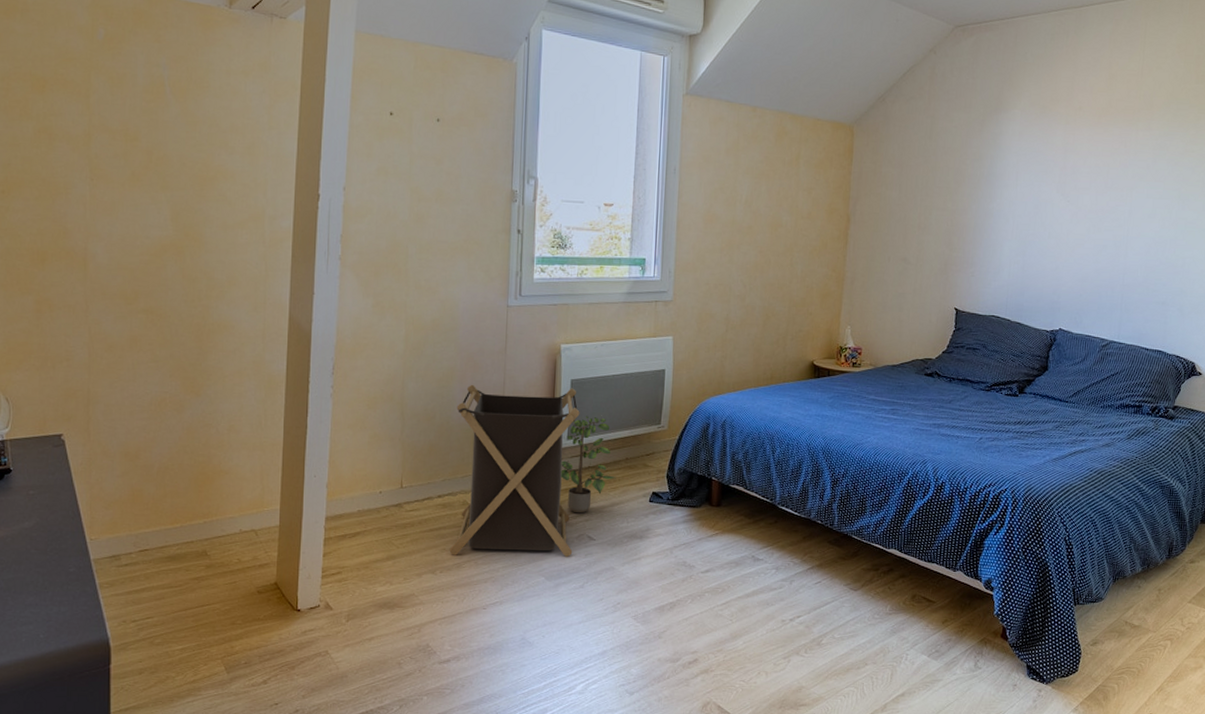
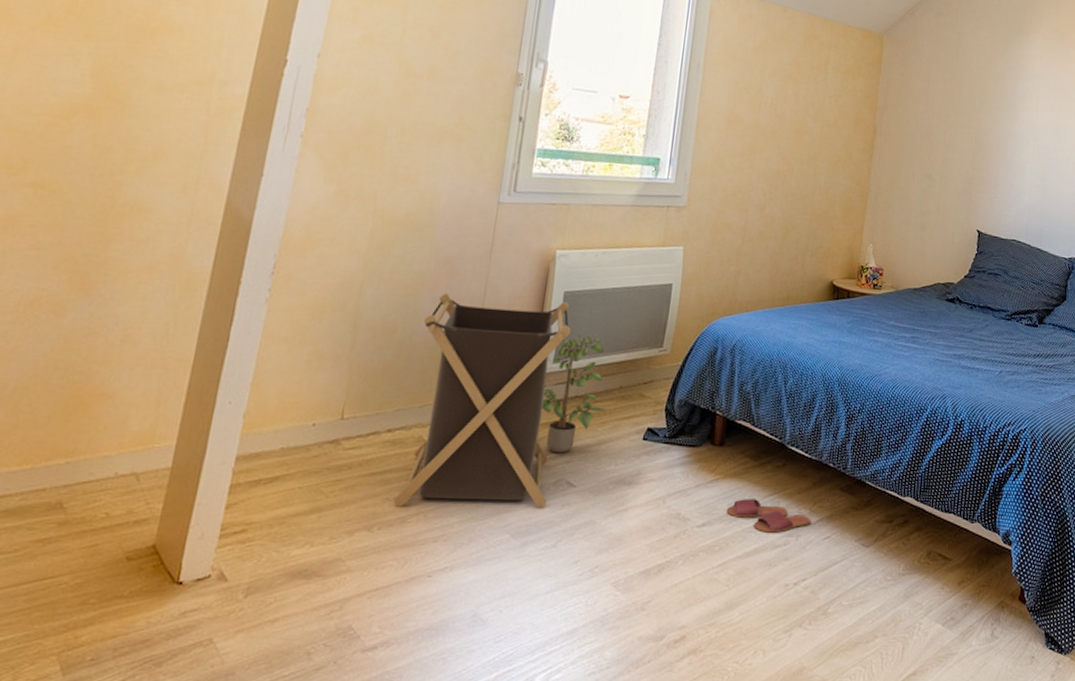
slippers: none [727,550,803,578] -> present [727,499,811,533]

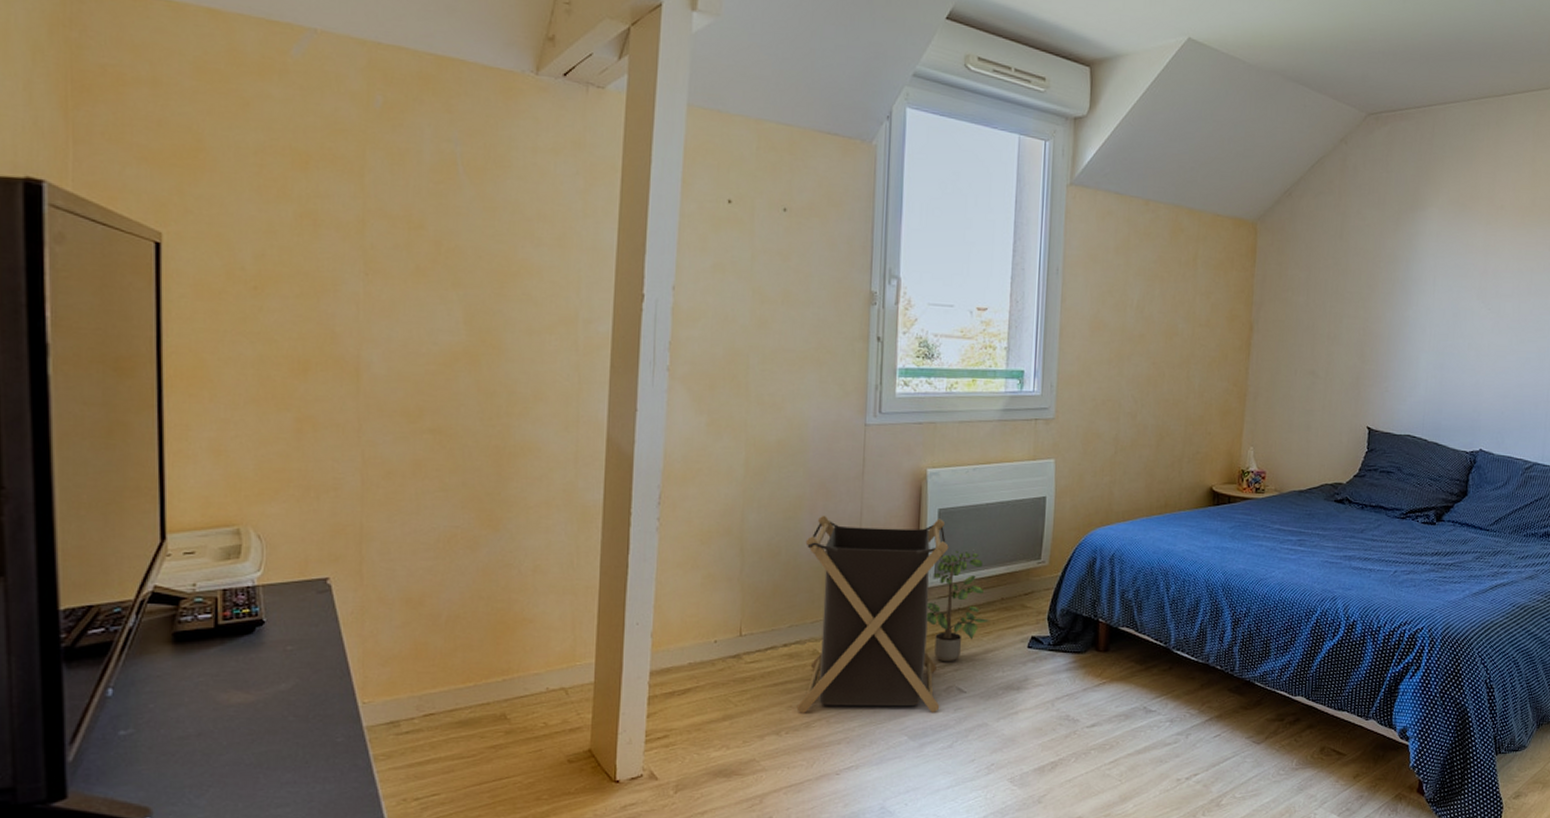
slippers: present [727,499,811,533] -> none [1116,701,1201,732]

